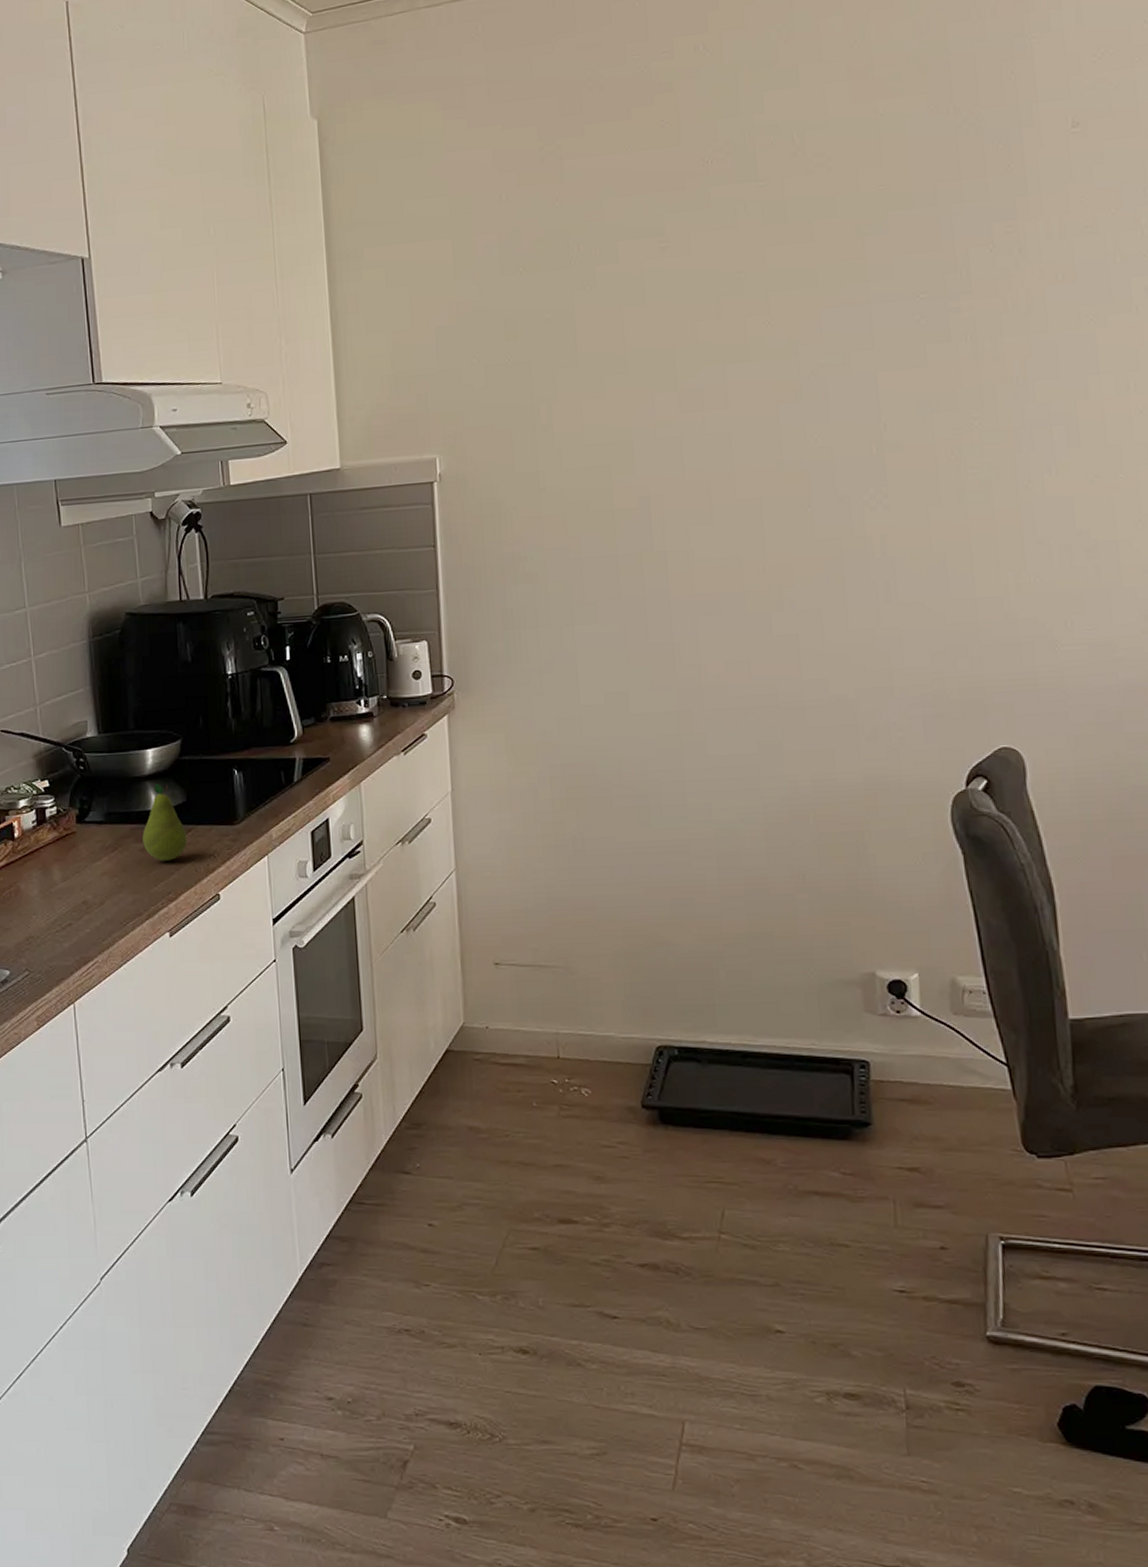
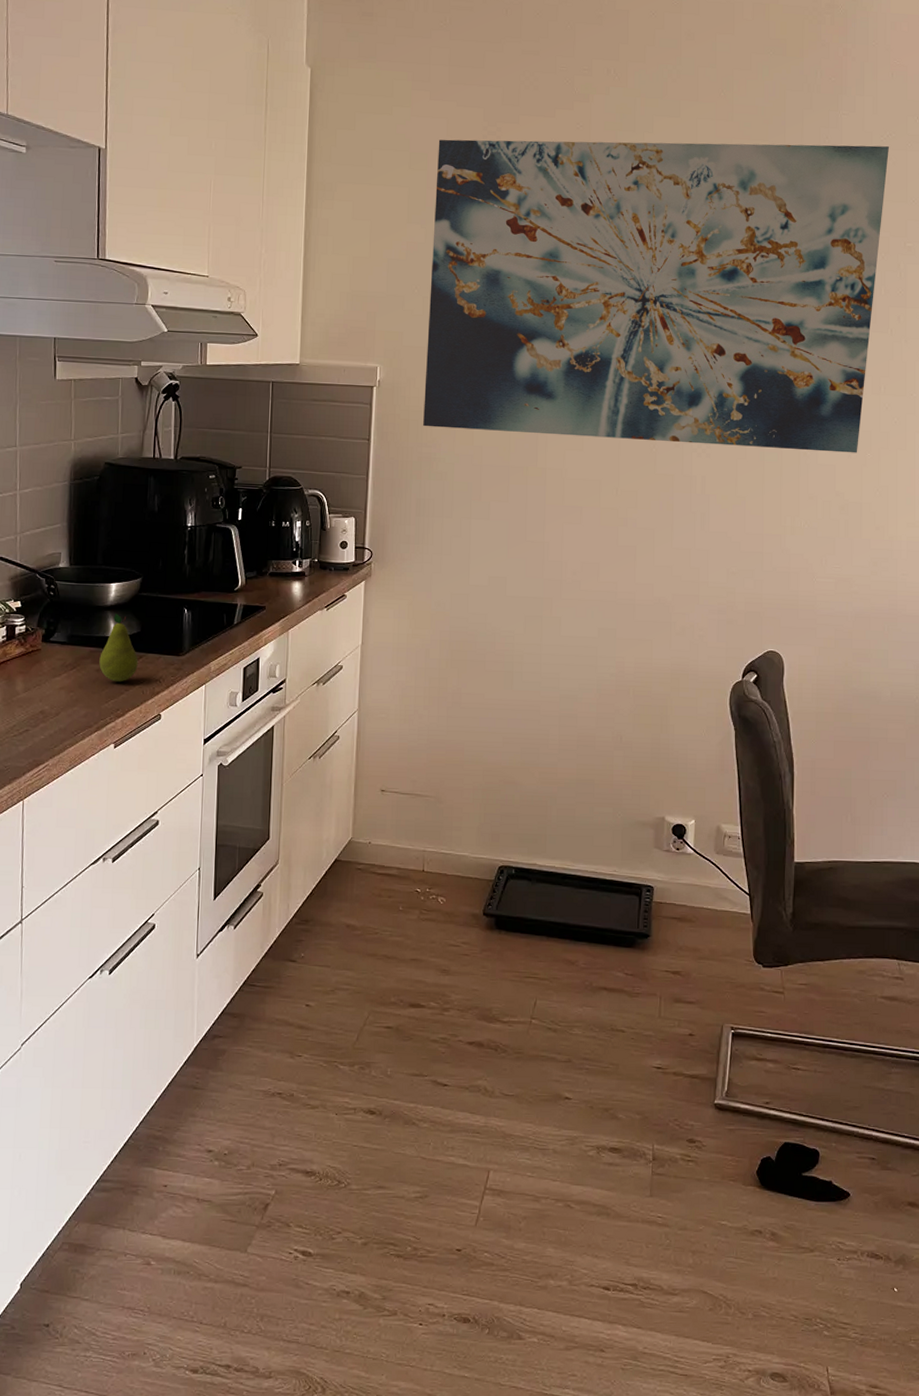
wall art: none [483,67,1107,522] -> present [423,139,889,453]

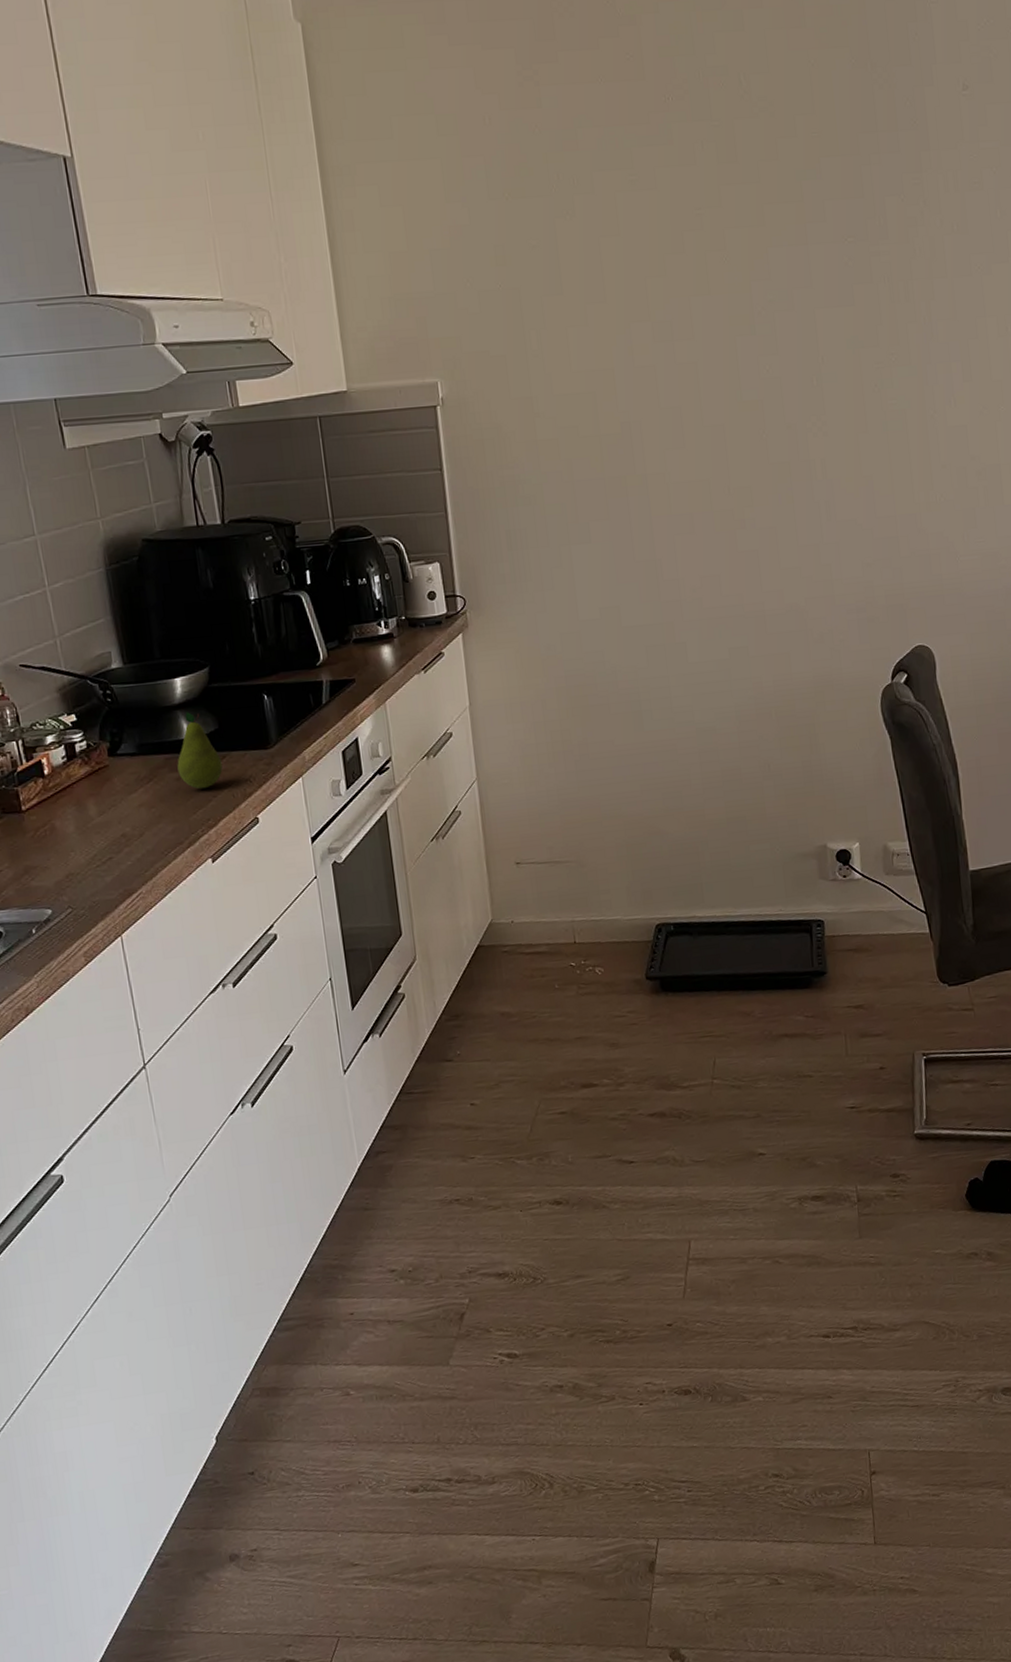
wall art: present [423,139,889,453] -> none [466,36,990,445]

